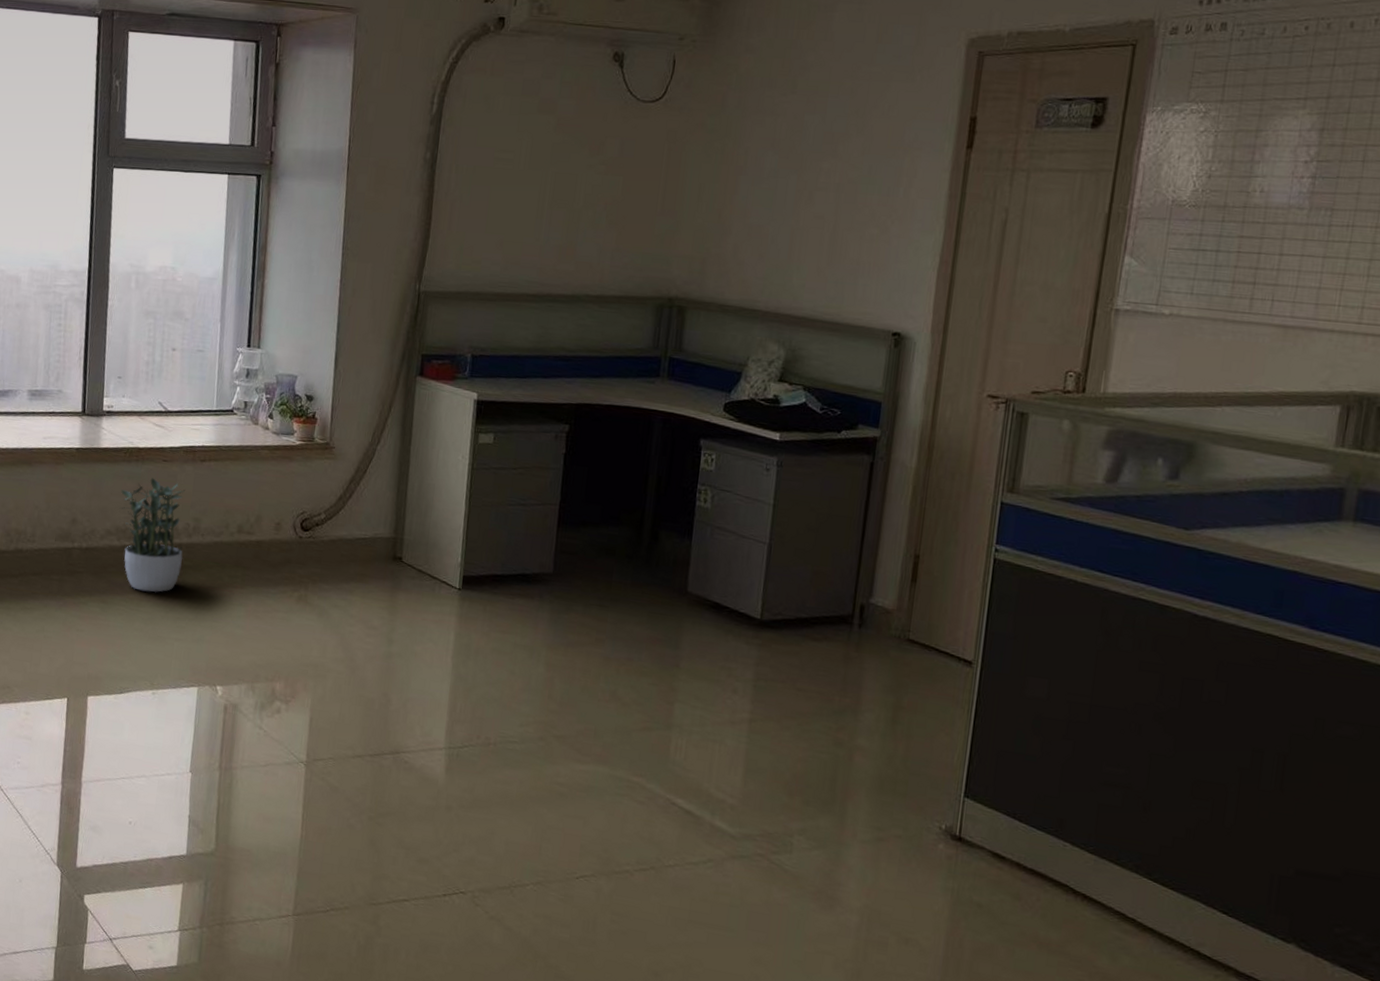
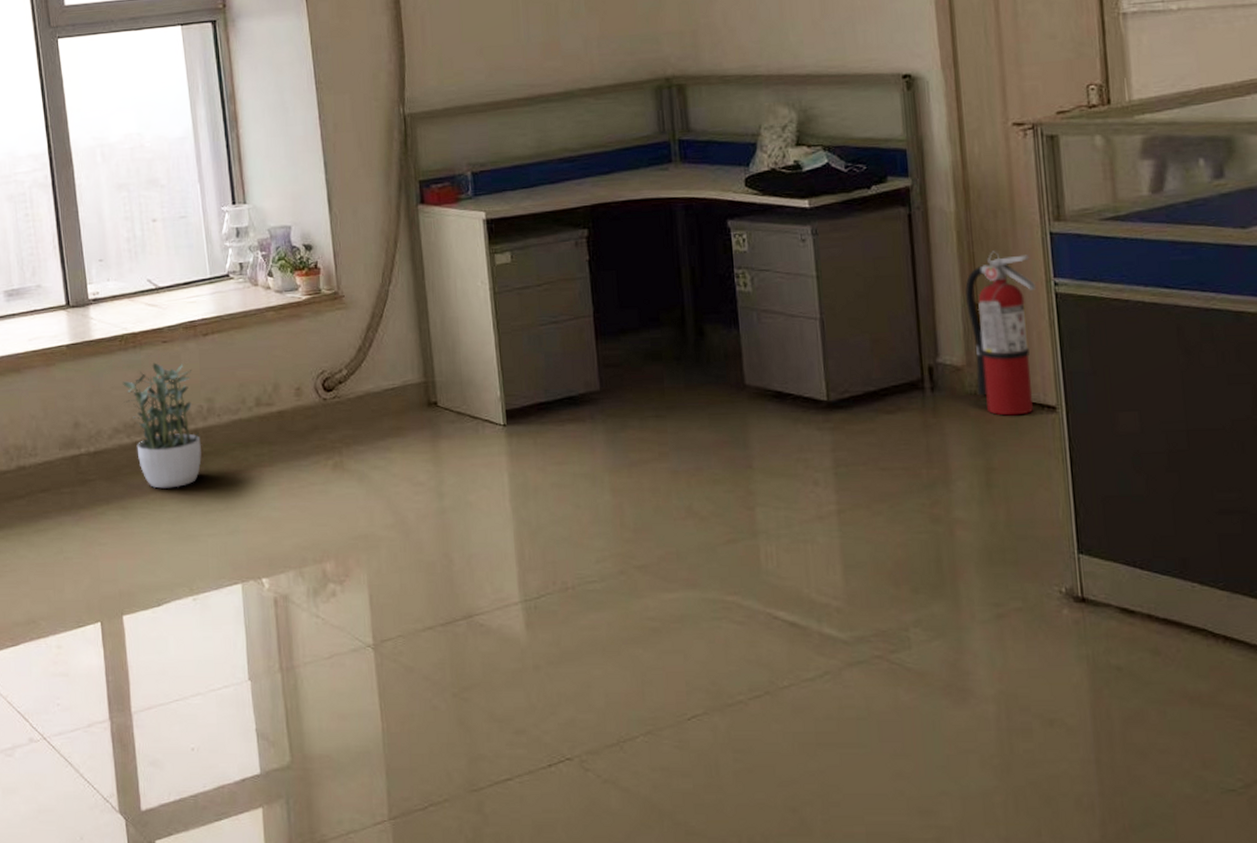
fire extinguisher: none [901,509,978,664] -> present [965,250,1037,416]

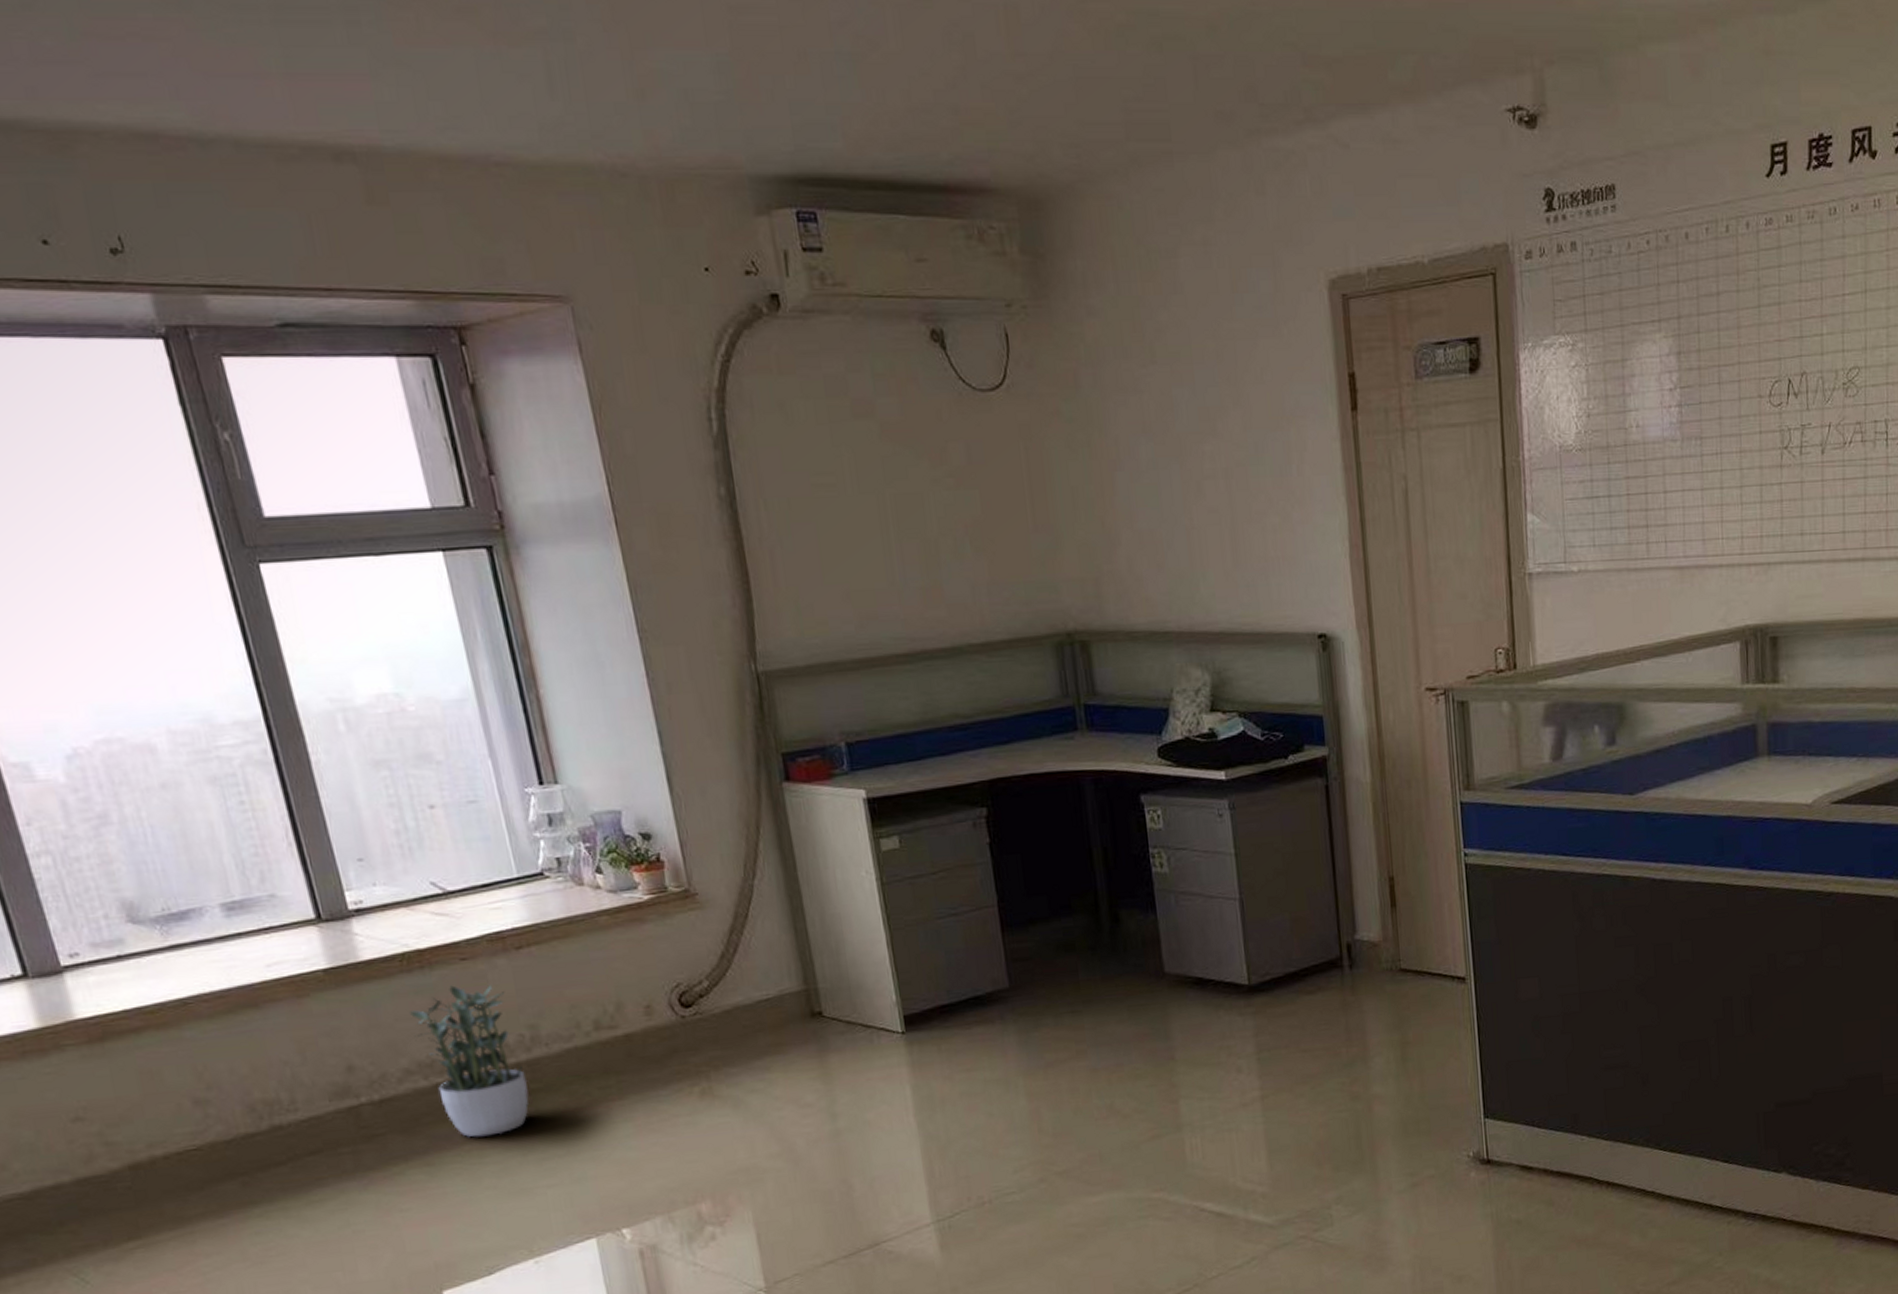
fire extinguisher: present [965,250,1037,416] -> none [1381,822,1448,989]

